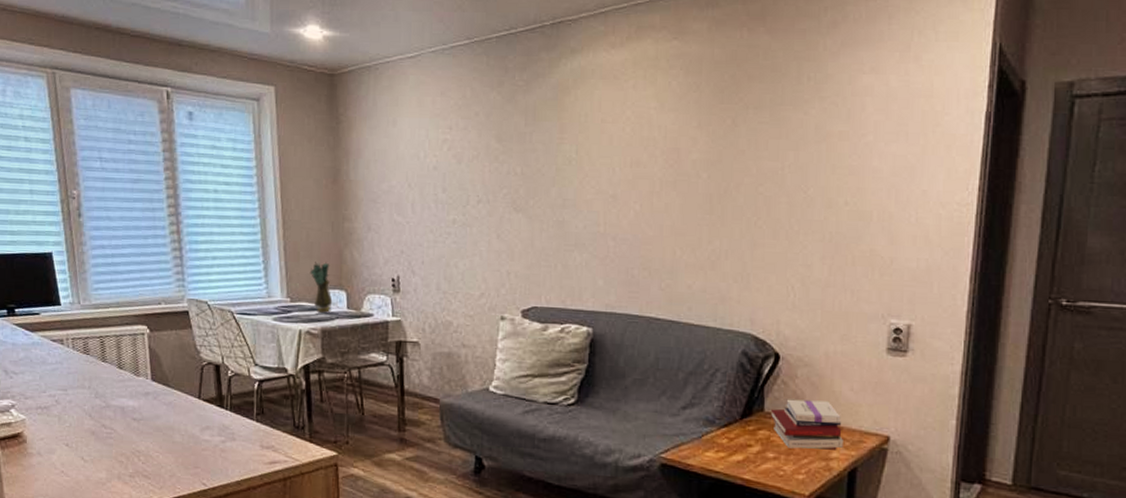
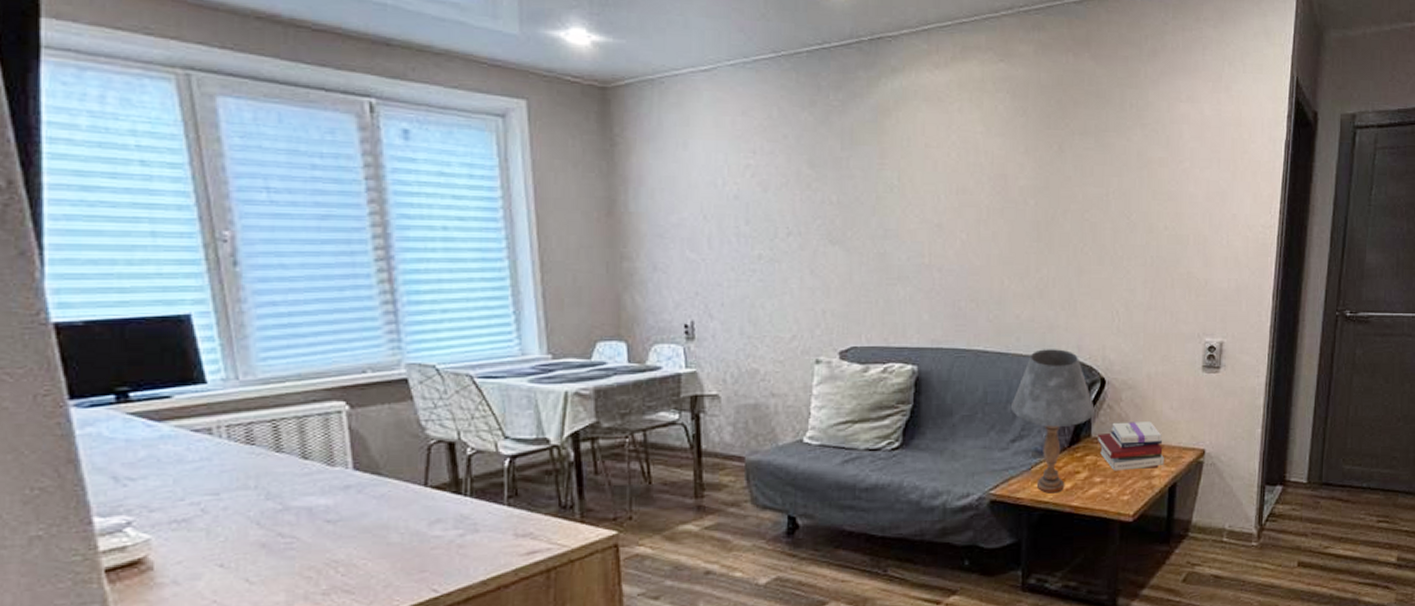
vase: present [309,262,333,313] -> none [577,309,609,369]
table lamp: none [683,320,768,464] -> present [1011,349,1095,493]

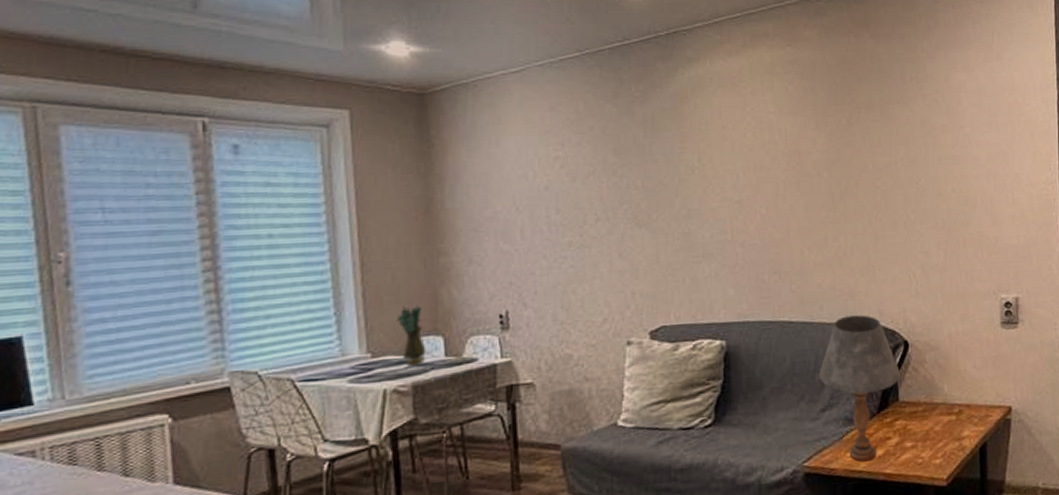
vase: none [577,309,609,369] -> present [396,305,426,365]
books: present [1096,421,1164,471] -> none [904,381,973,435]

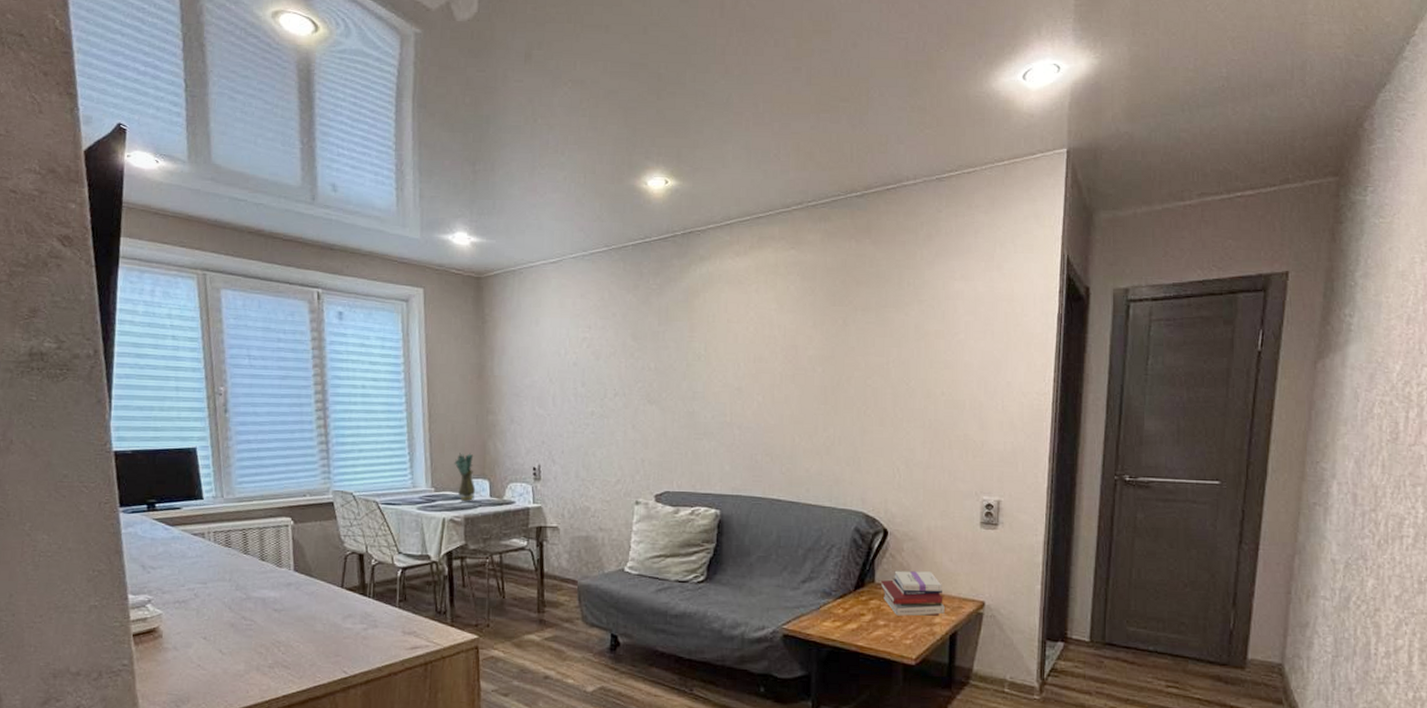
table lamp: present [819,315,900,462] -> none [802,500,878,632]
books: none [904,381,973,435] -> present [880,570,945,616]

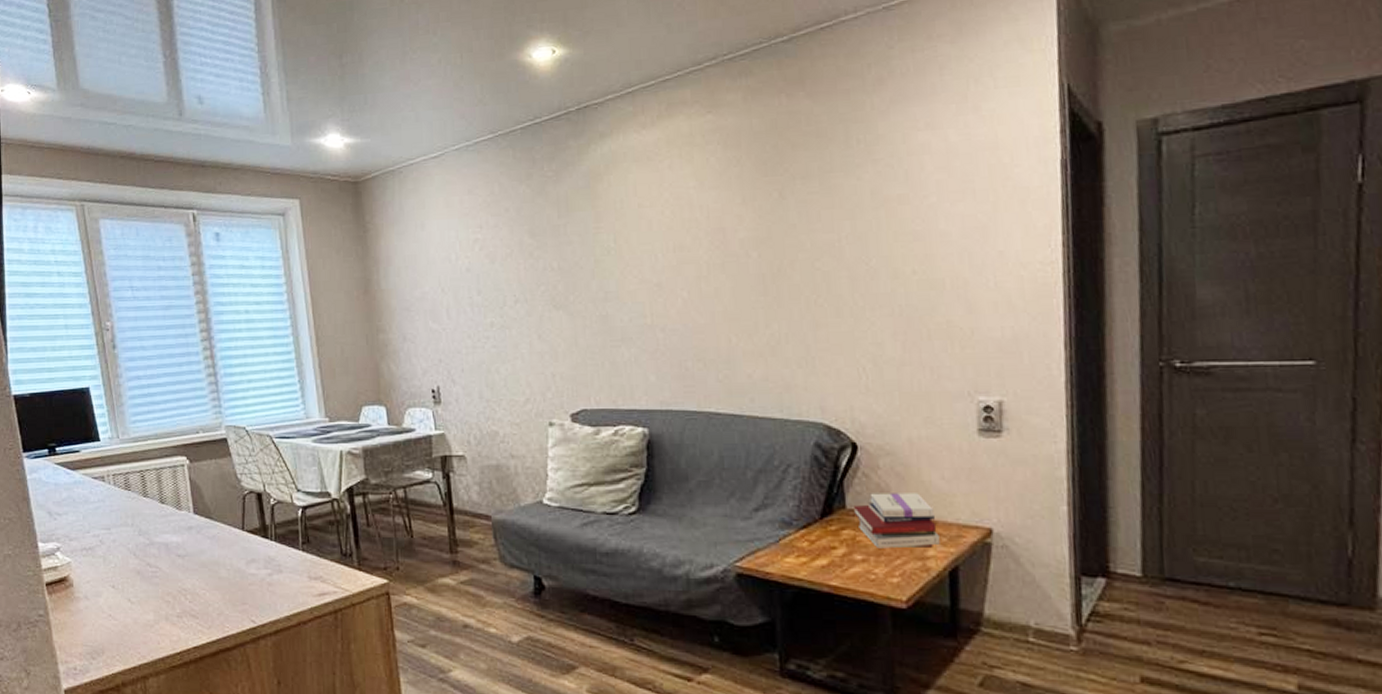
vase: present [454,453,476,501] -> none [347,377,372,431]

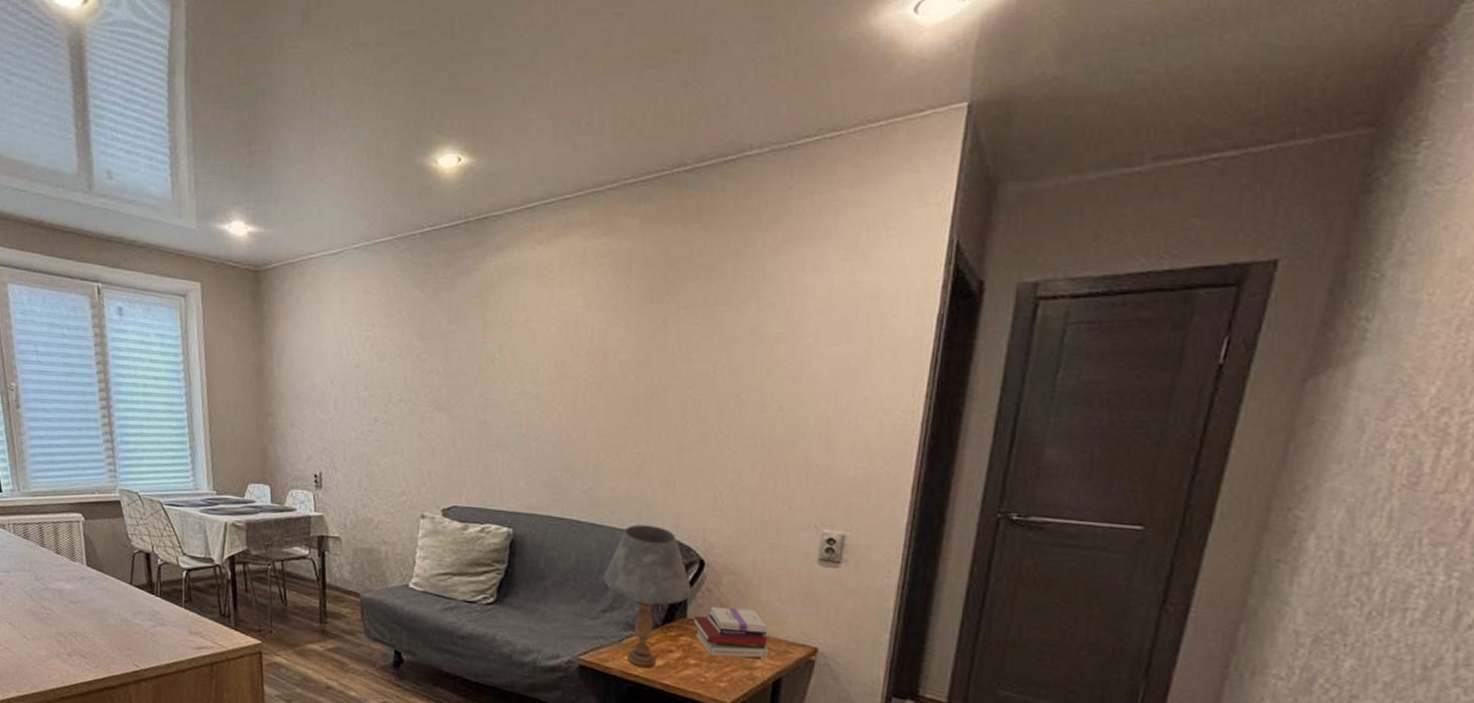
table lamp: none [751,410,847,570] -> present [603,524,692,669]

